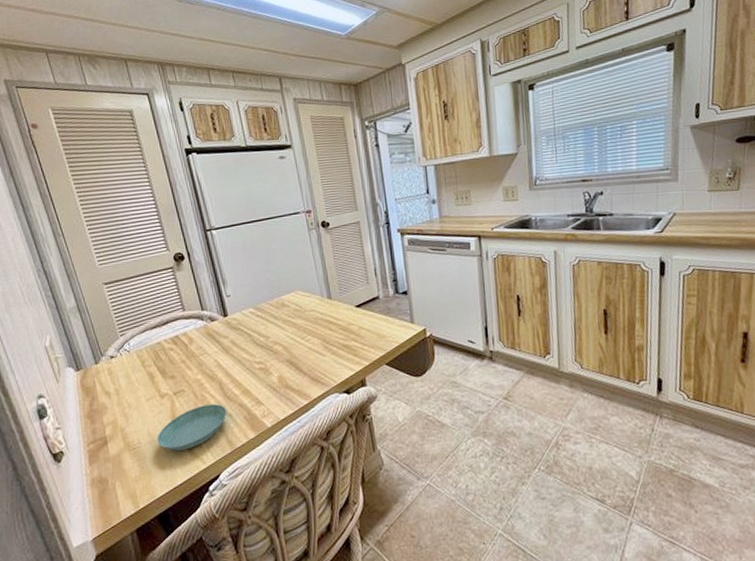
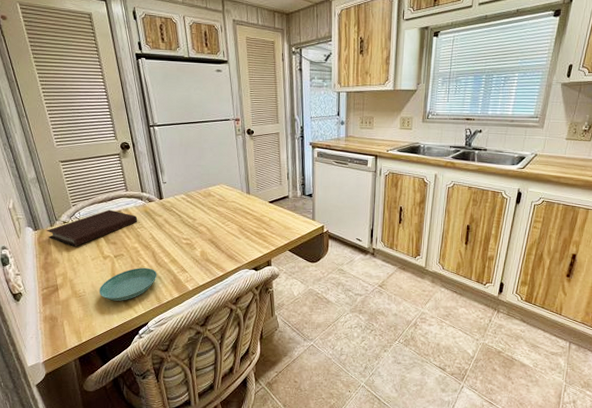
notebook: none [91,335,199,387] -> present [47,209,138,247]

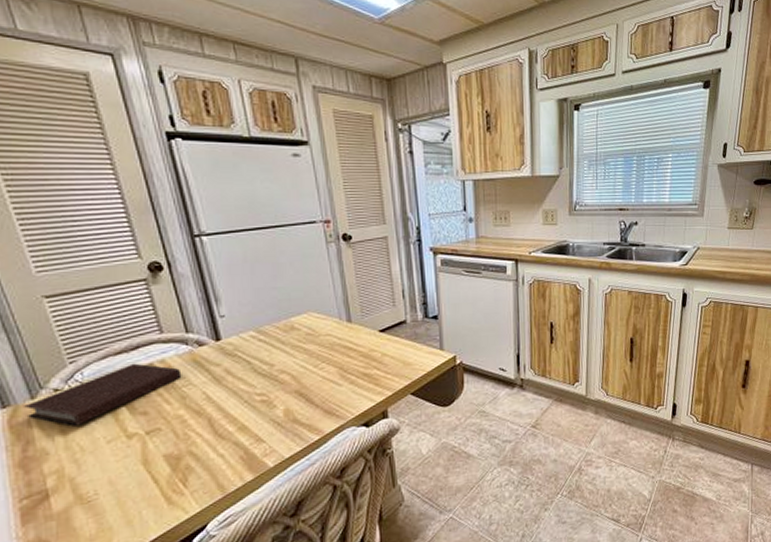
saucer: present [99,268,157,301] -> none [121,443,218,501]

